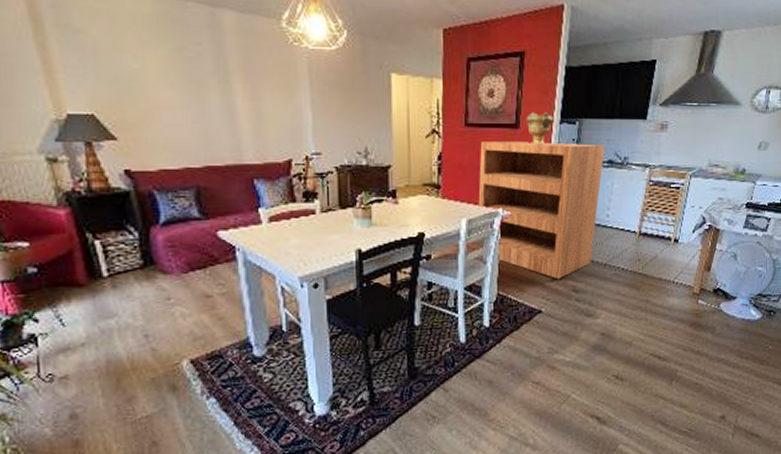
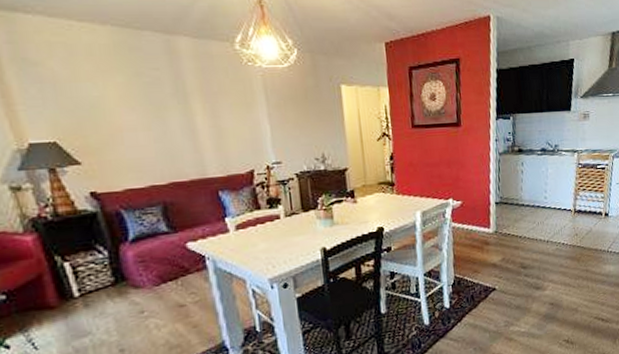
bookshelf: present [478,142,605,280] -> none [427,136,538,259]
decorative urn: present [526,112,555,145] -> none [466,110,492,140]

